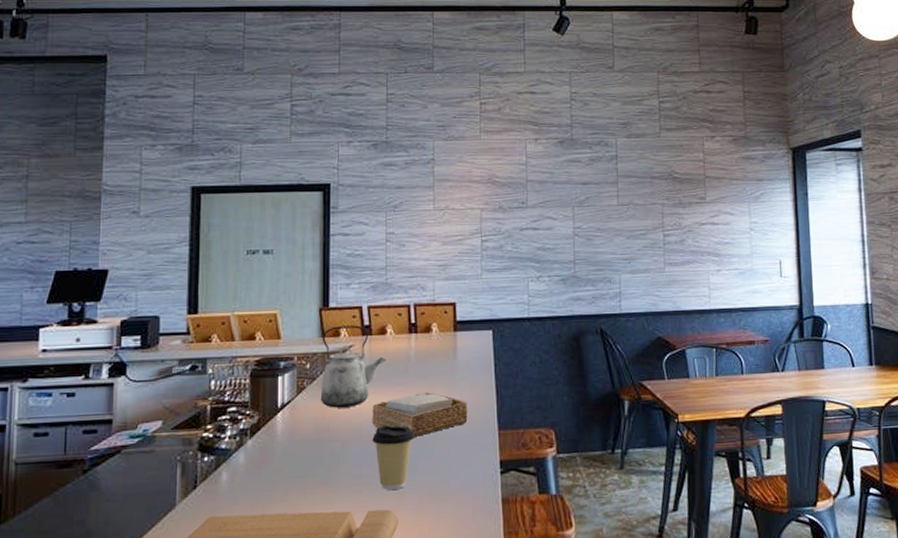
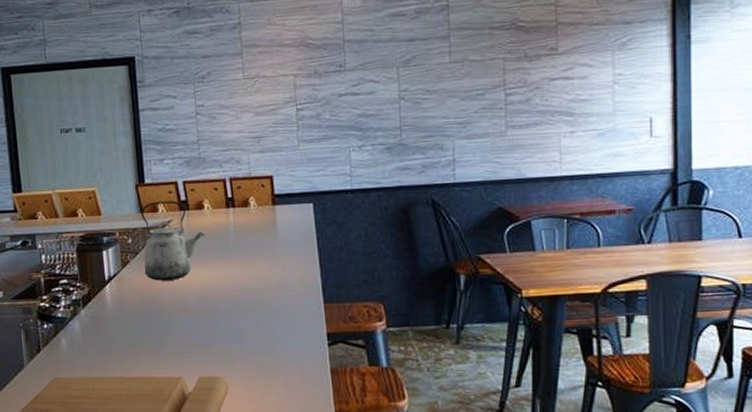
napkin holder: present [372,392,468,437] -> none [195,266,292,309]
coffee cup: present [372,424,416,491] -> none [197,297,240,359]

